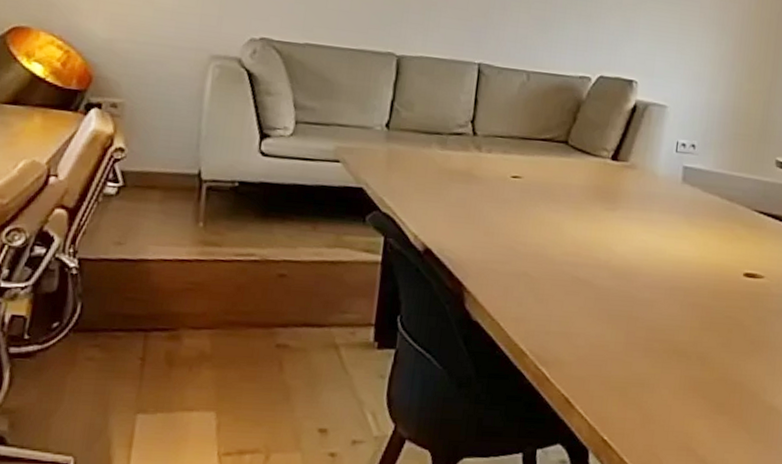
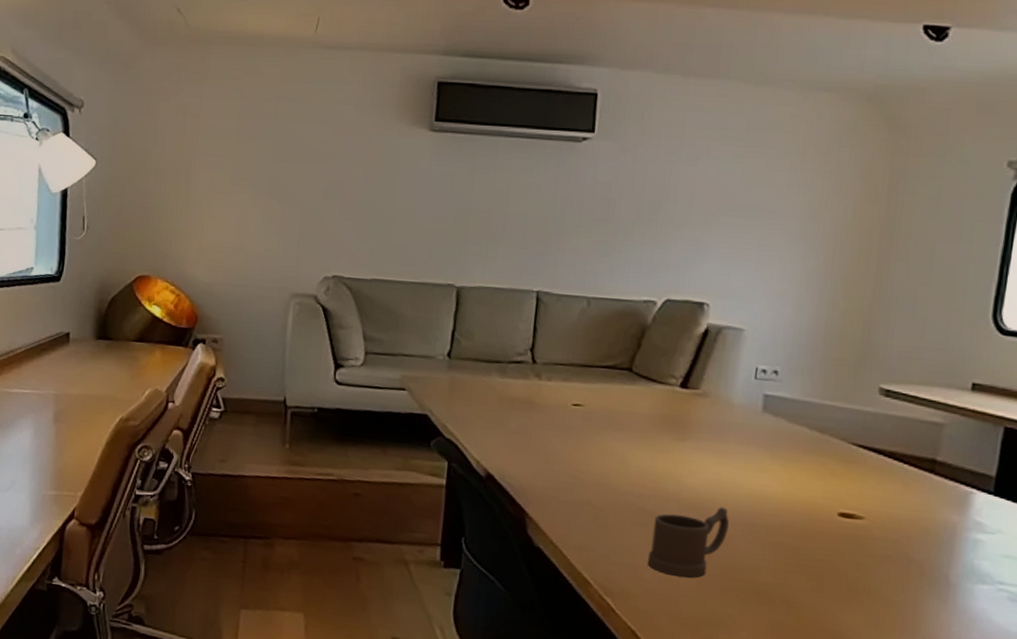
mug: none [580,272,653,342] -> present [647,507,729,578]

